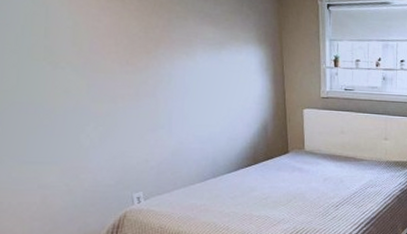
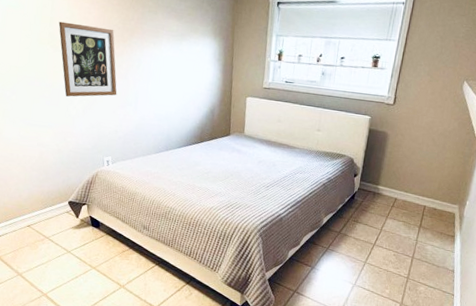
wall art: none [57,32,144,124] -> present [58,21,117,97]

